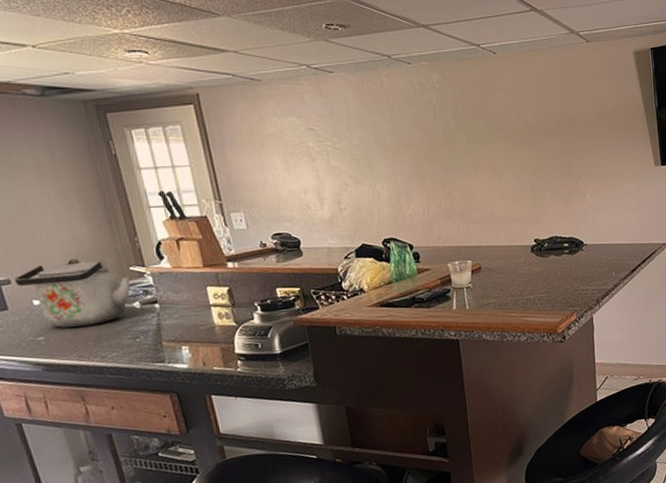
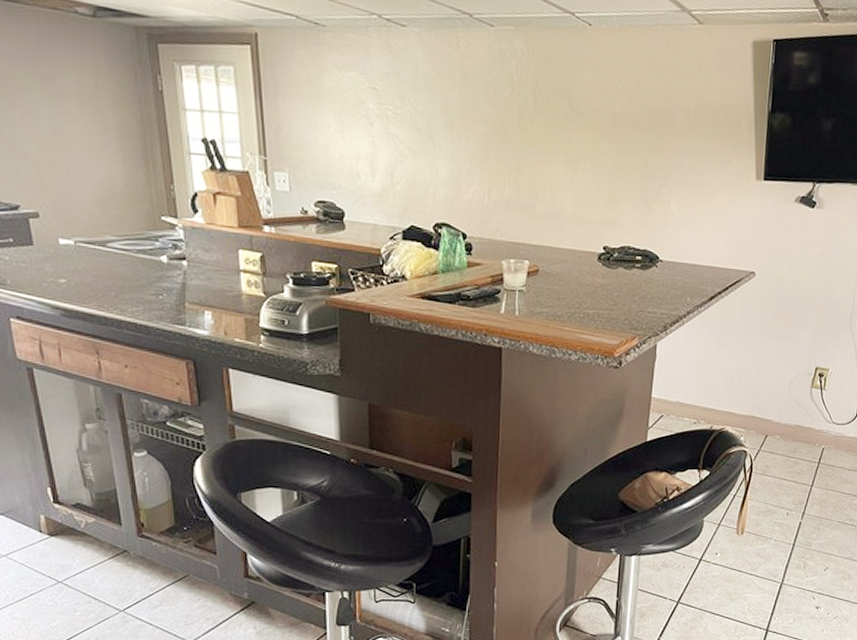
kettle: present [14,258,131,328] -> none [43,198,160,274]

